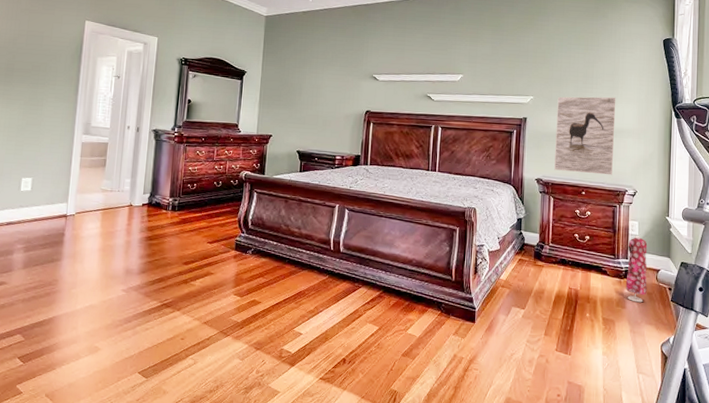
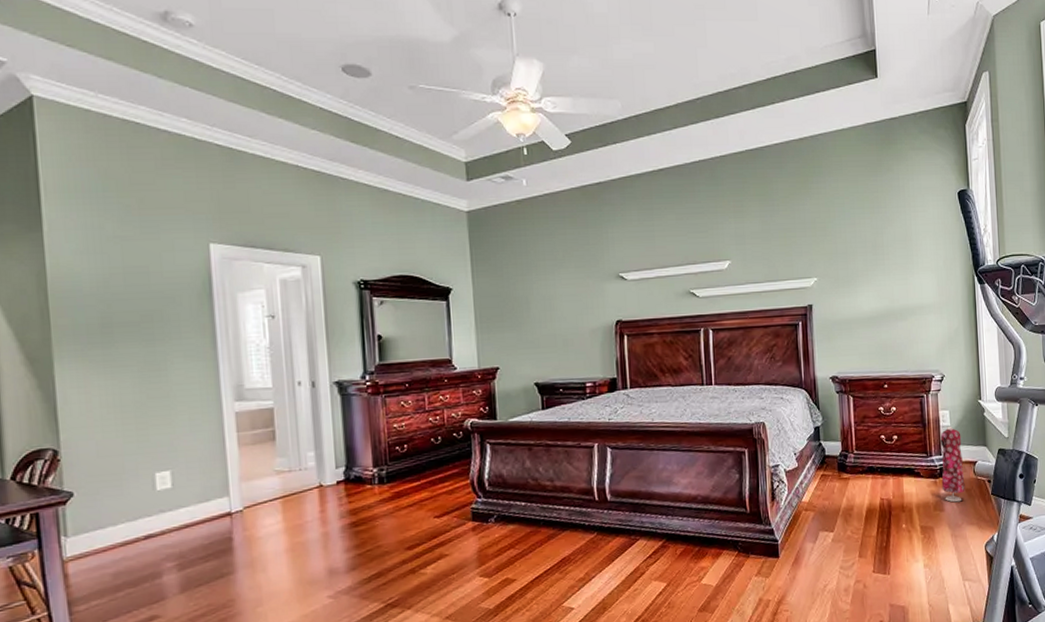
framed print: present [554,96,616,175] -> none [845,267,916,364]

